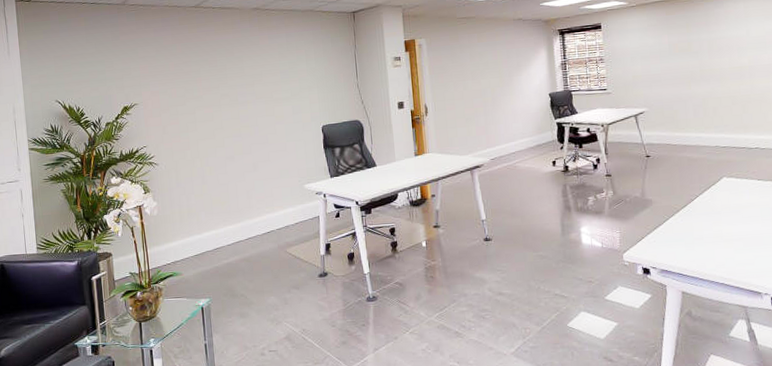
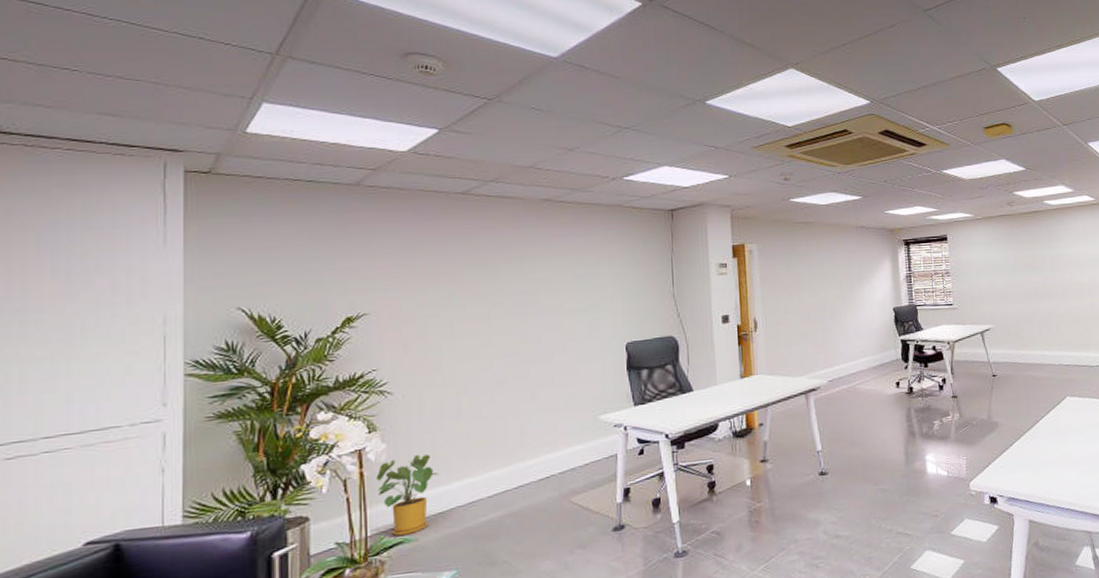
house plant: none [152,210,194,270] -> present [376,454,440,536]

